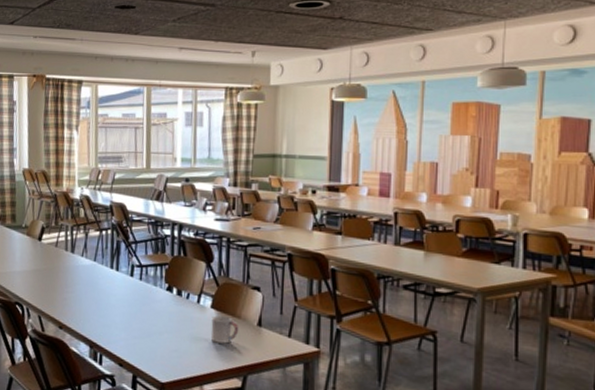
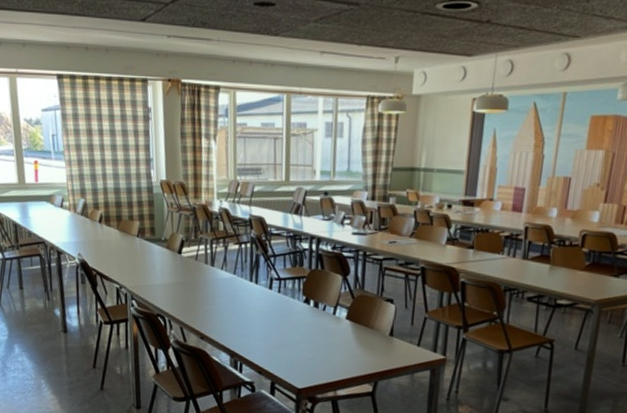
cup: present [210,316,239,344] -> none [345,326,372,353]

